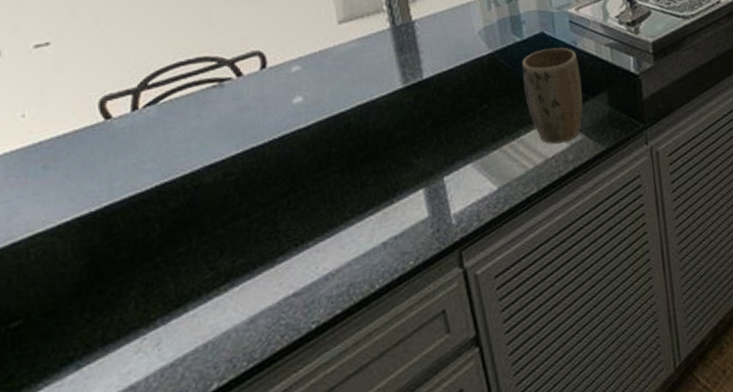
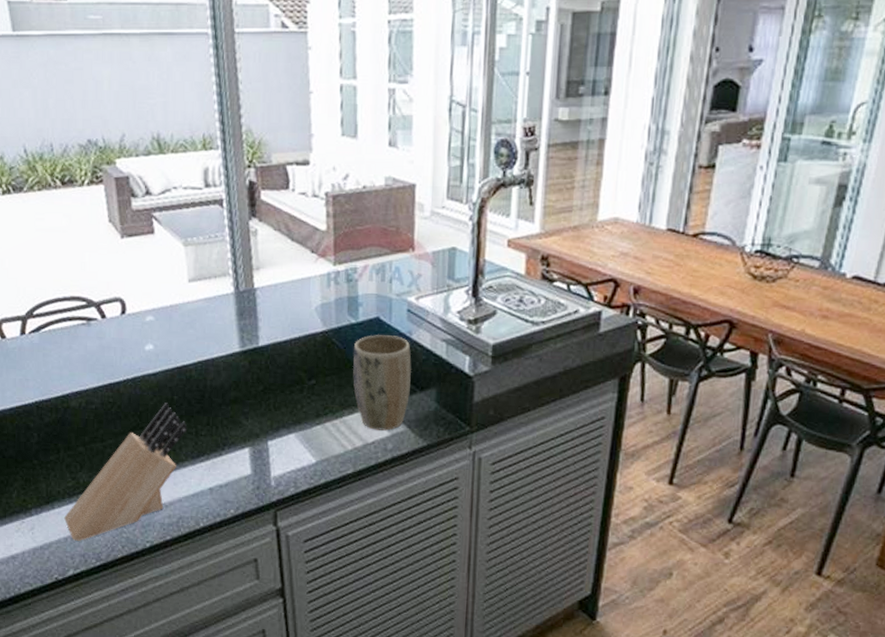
knife block: none [201,157,351,345] -> present [63,403,188,541]

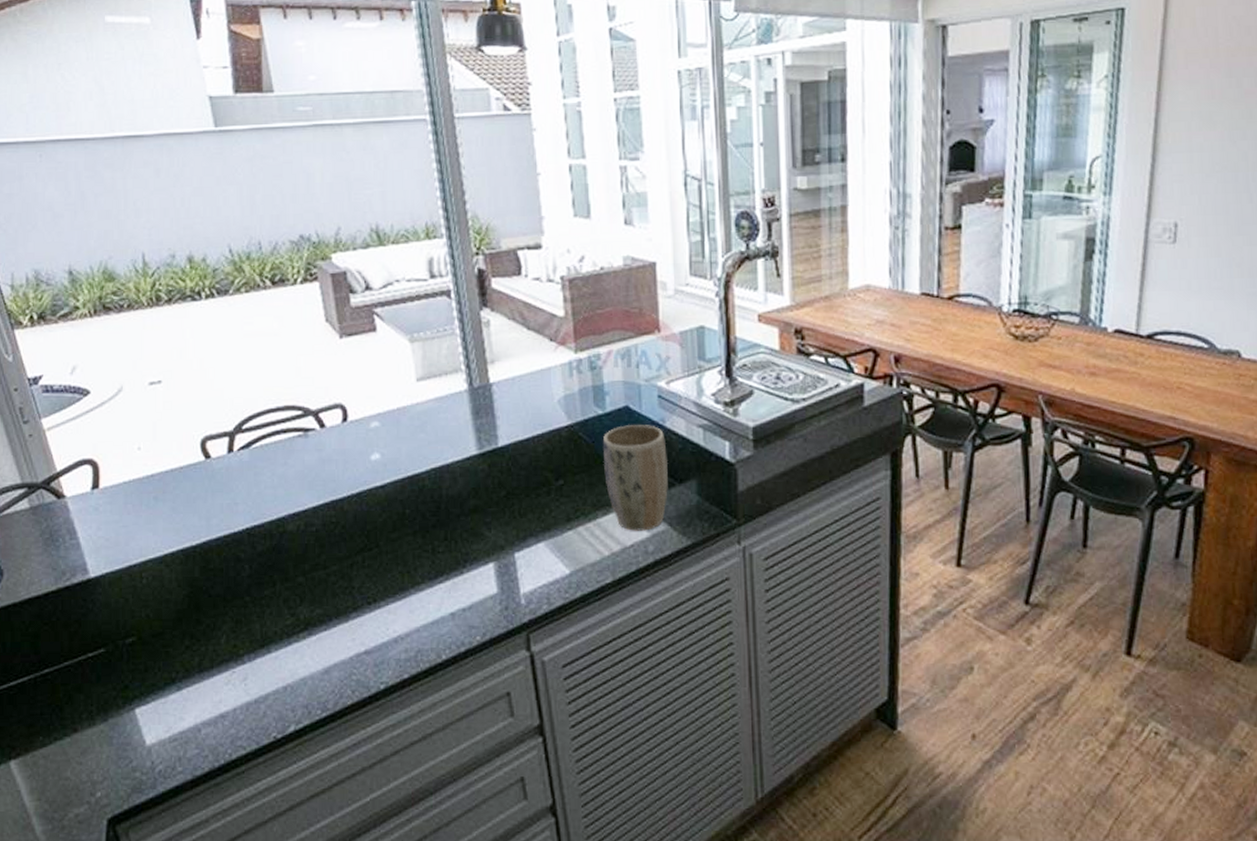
knife block: present [63,403,188,541] -> none [281,518,423,689]

